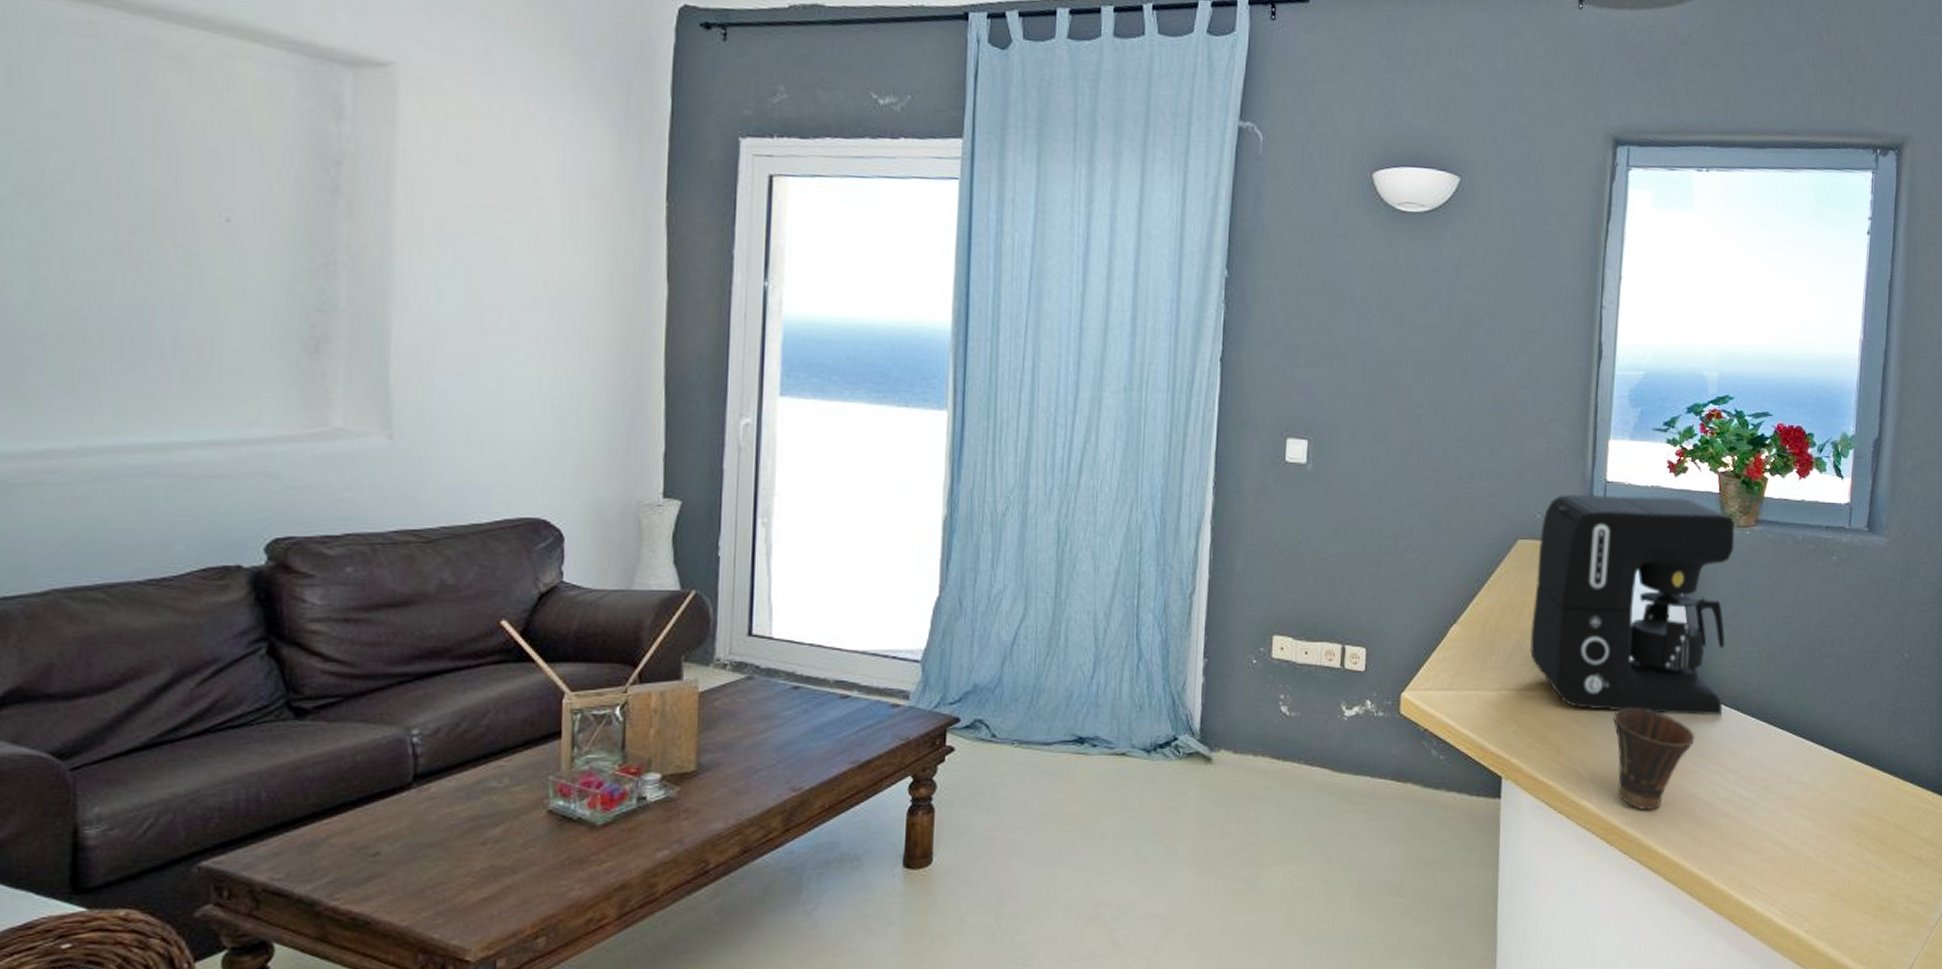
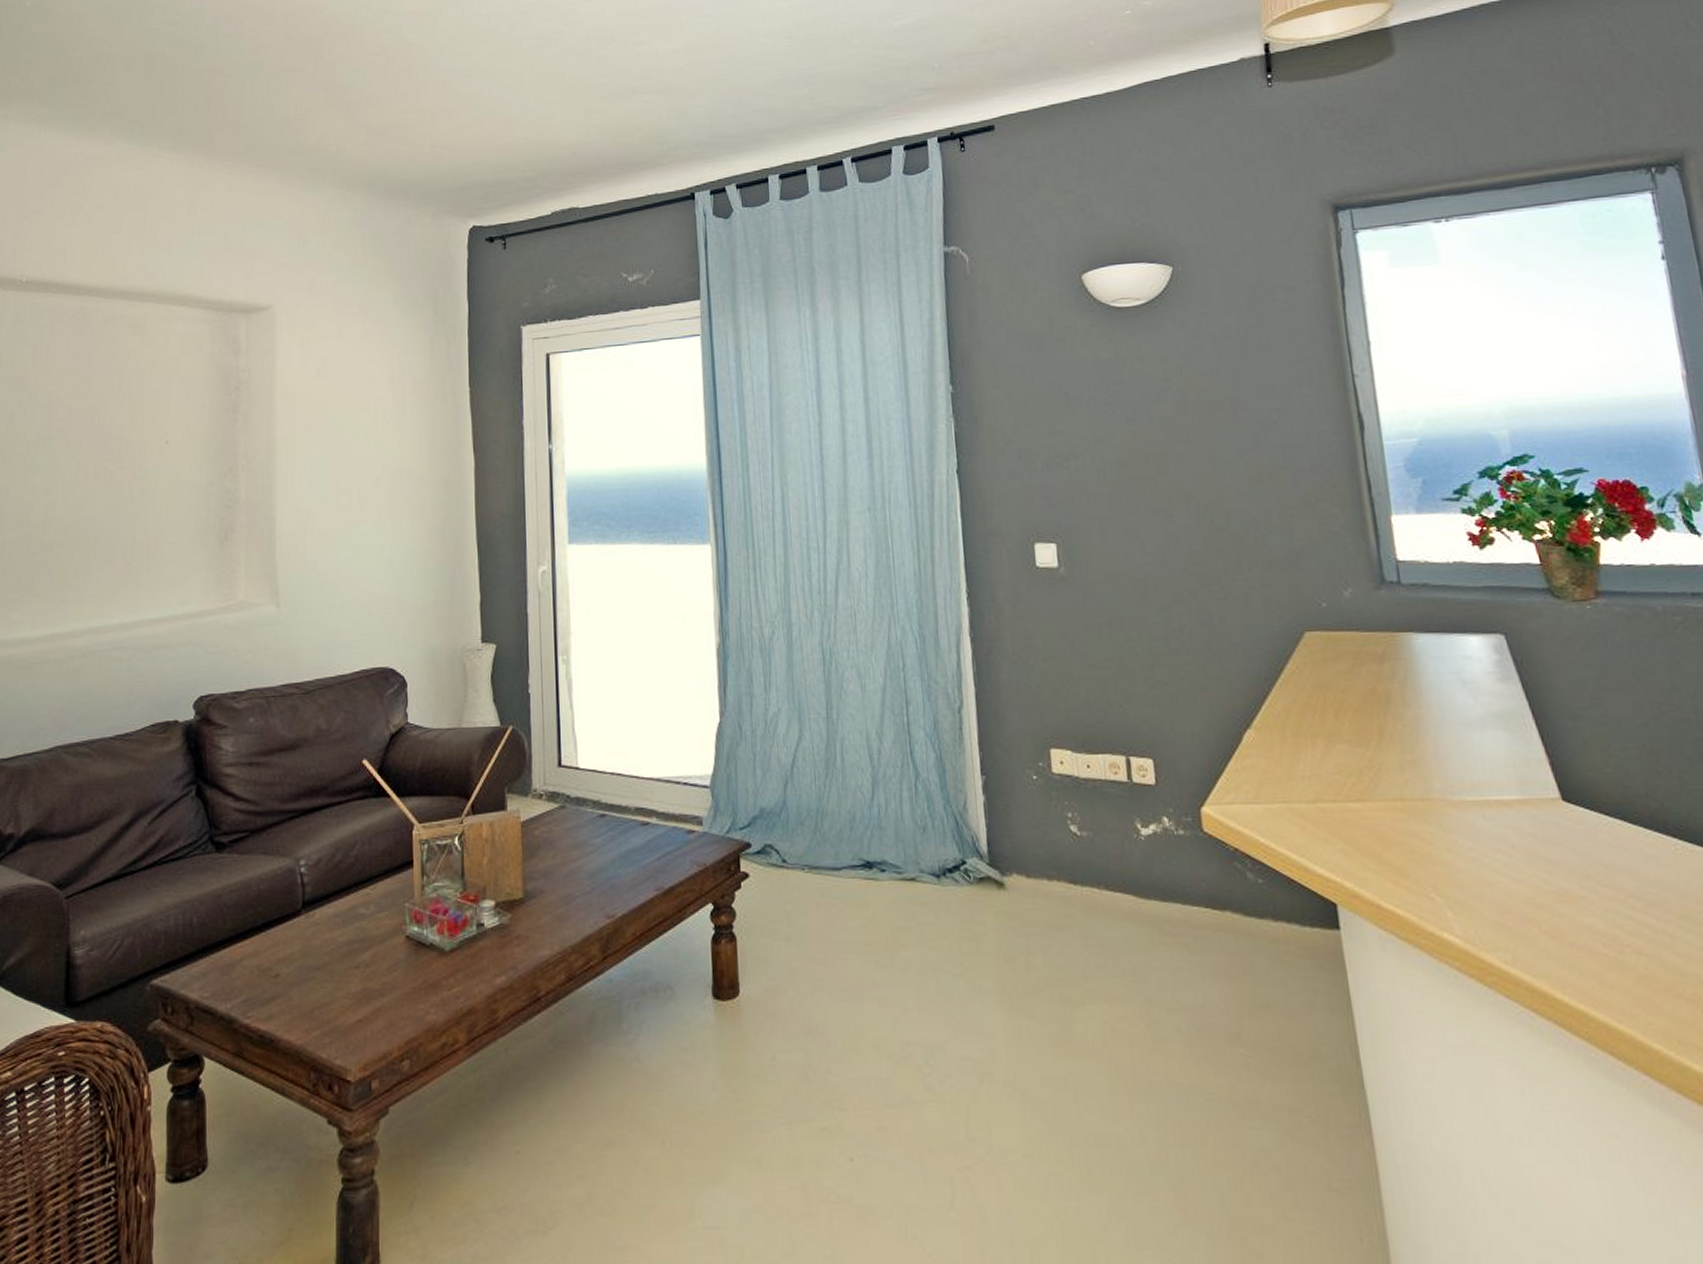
coffee maker: present [1530,494,1735,716] -> none [1330,572,1605,828]
cup: present [1613,707,1695,811] -> none [1461,819,1575,946]

